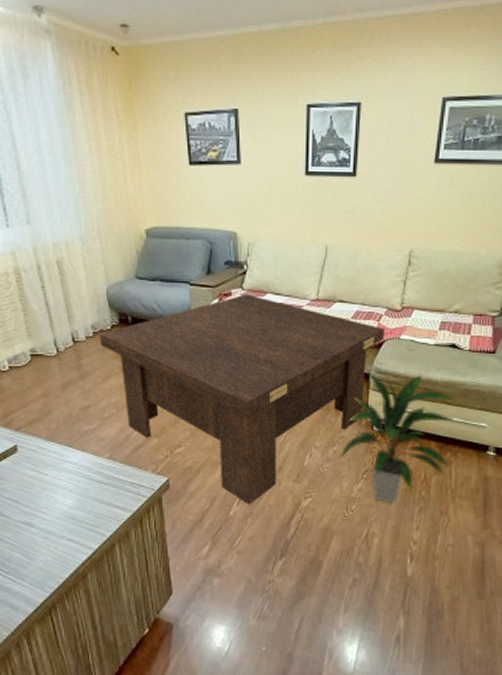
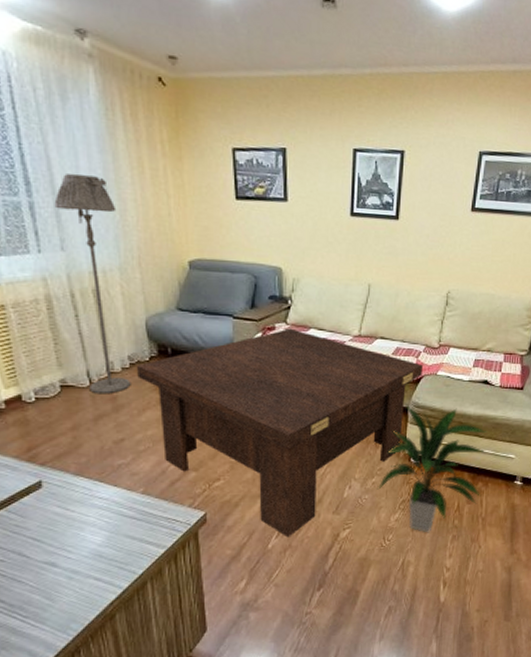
floor lamp: none [19,148,95,363] -> present [54,173,131,395]

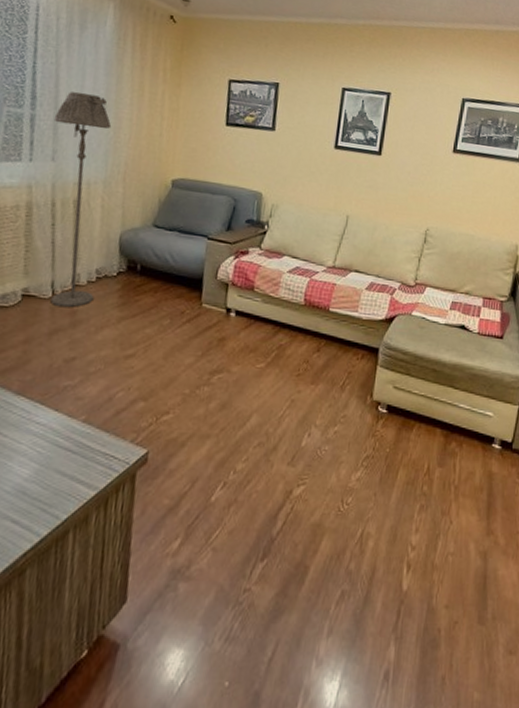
coffee table: present [136,328,423,538] -> none [101,253,397,490]
indoor plant: present [377,403,487,533] -> none [338,343,463,499]

